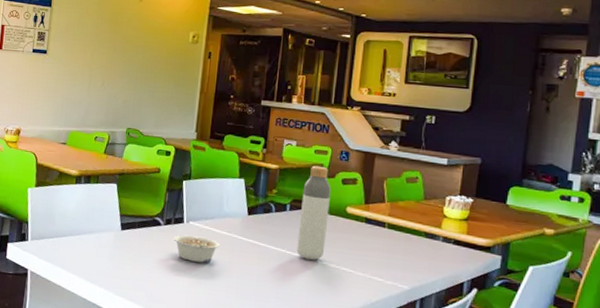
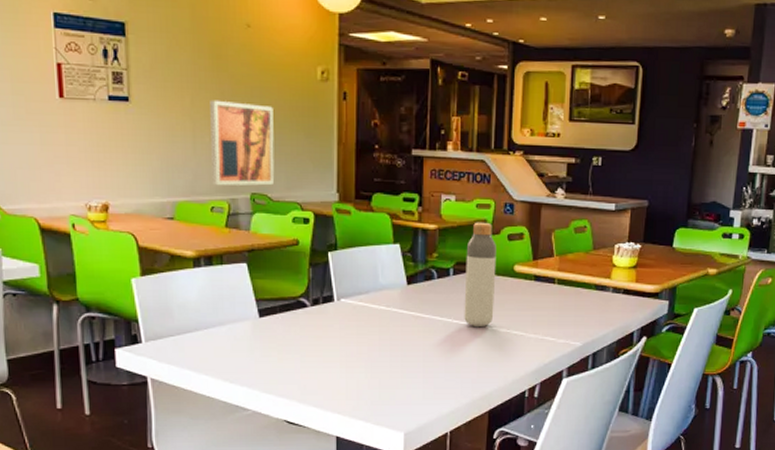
wall art: none [99,54,152,123] -> present [210,99,275,186]
legume: present [173,235,220,263] -> none [324,315,378,344]

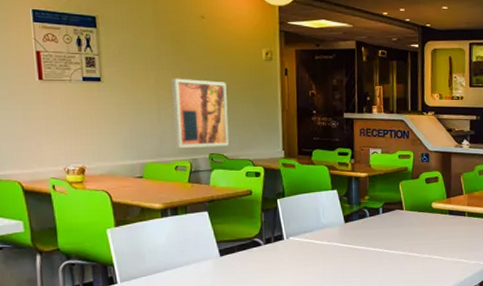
bottle: present [464,222,496,326] -> none [392,169,418,254]

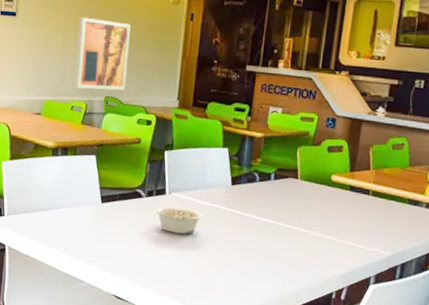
legume: none [275,250,322,274] -> present [155,206,203,234]

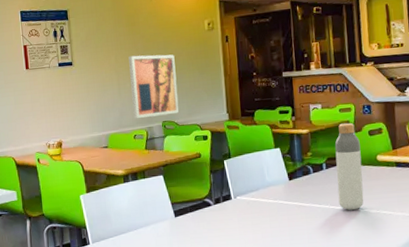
legume: present [155,206,203,234] -> none [225,208,269,233]
bottle: none [280,133,317,229] -> present [334,123,364,210]

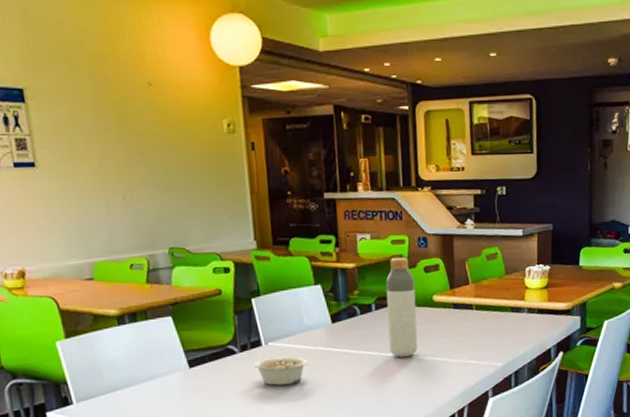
wall art: present [128,54,179,118] -> none [118,159,192,243]
legume: none [225,208,269,233] -> present [253,356,308,386]

